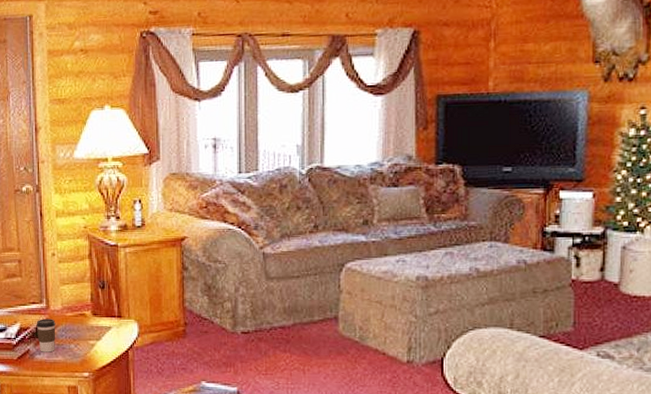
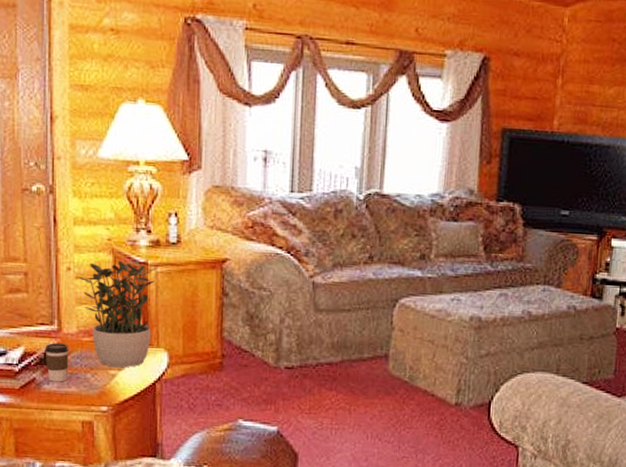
potted plant: none [61,242,127,338] -> present [78,259,159,368]

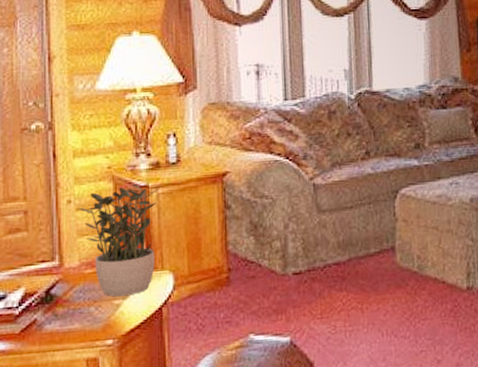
coffee cup: present [45,343,69,382] -> none [46,279,71,321]

